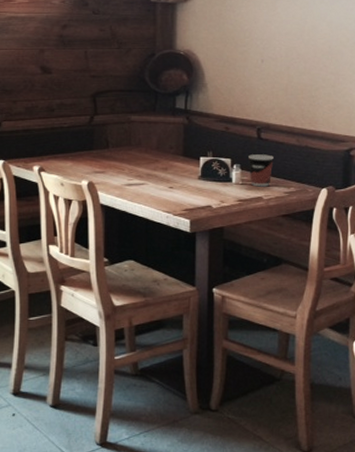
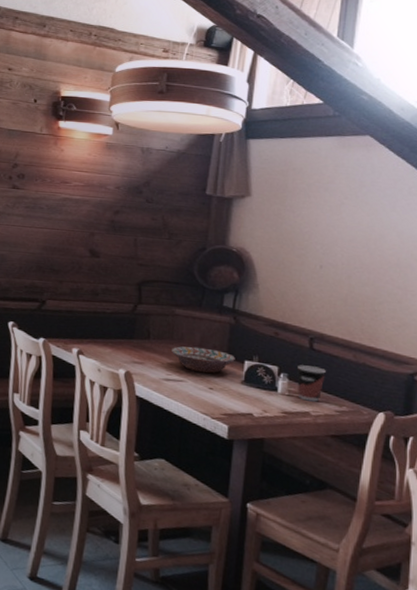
decorative bowl: none [131,150,191,174] -> present [172,346,235,374]

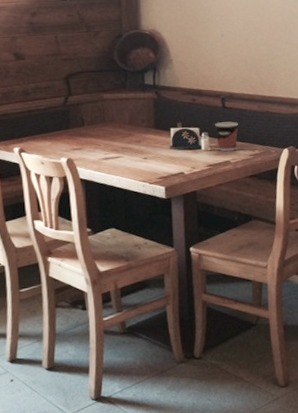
decorative bowl: present [172,346,235,374] -> none [106,123,162,147]

